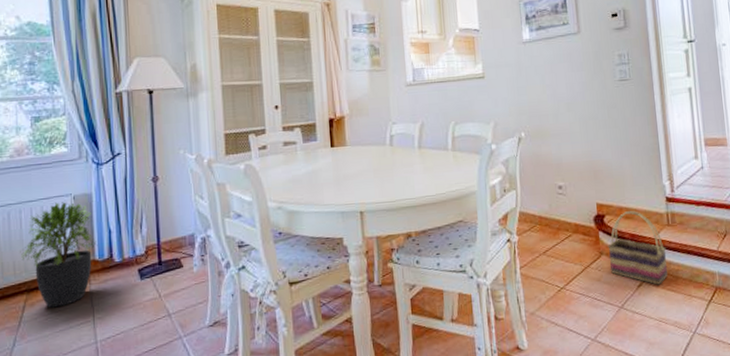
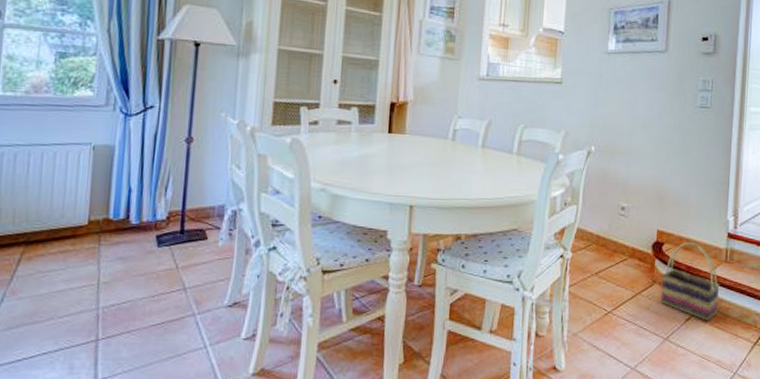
potted plant: present [20,202,98,308] -> none [23,150,114,265]

